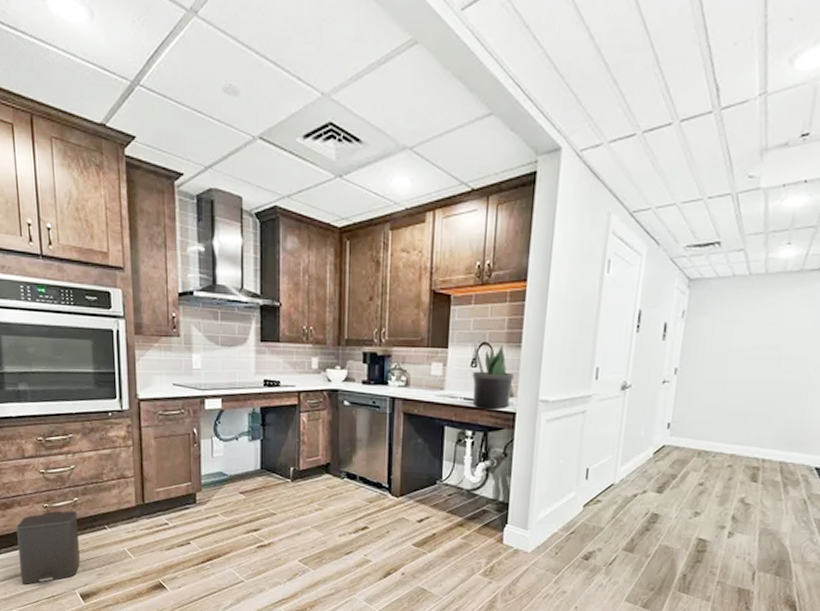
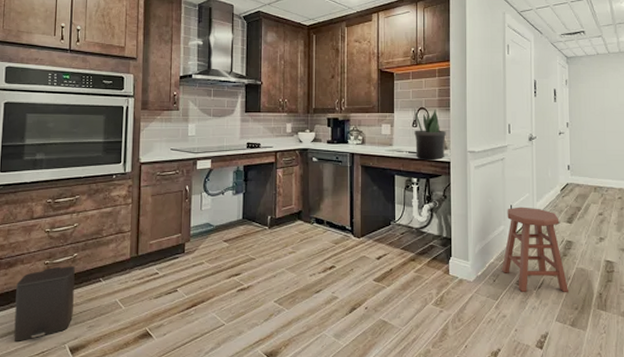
stool: none [567,470,647,571] -> present [502,207,568,292]

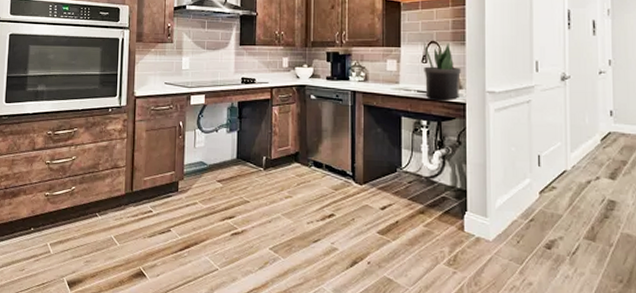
pedal bin: present [14,266,75,342] -> none [17,198,73,272]
stool: present [502,207,568,292] -> none [527,157,611,261]

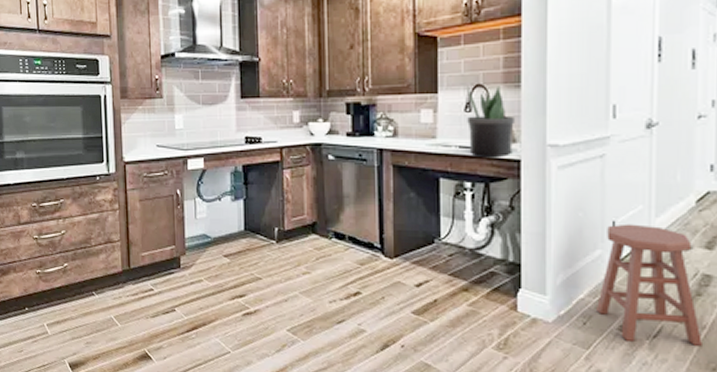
stool: none [527,157,611,261] -> present [597,223,702,346]

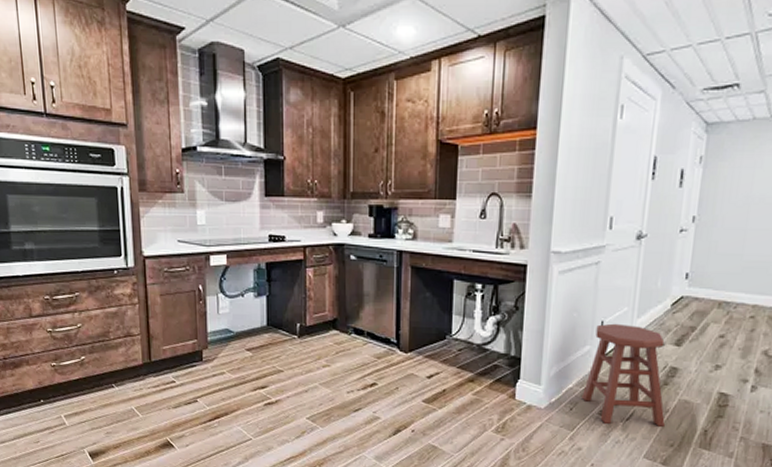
planter: present [467,85,514,157] -> none [481,194,524,261]

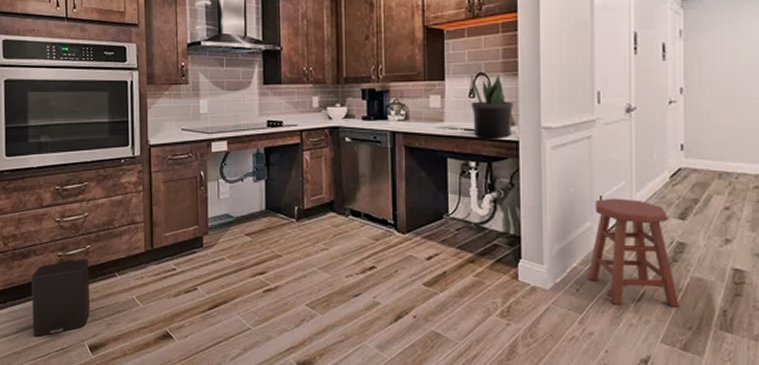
pedal bin: none [25,369,88,444] -> present [31,258,90,337]
planter: none [481,194,524,261] -> present [471,74,513,138]

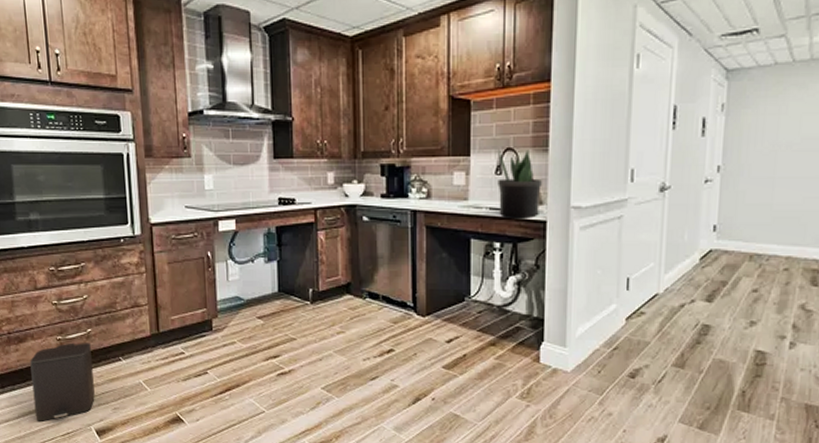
stool: present [588,198,679,307] -> none [610,280,700,388]

